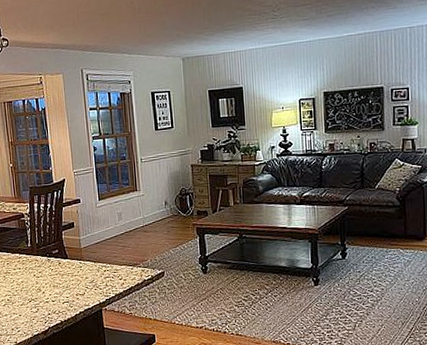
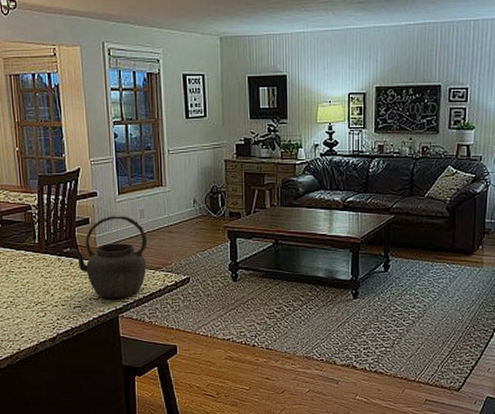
kettle: none [57,219,126,294] -> present [69,216,148,299]

